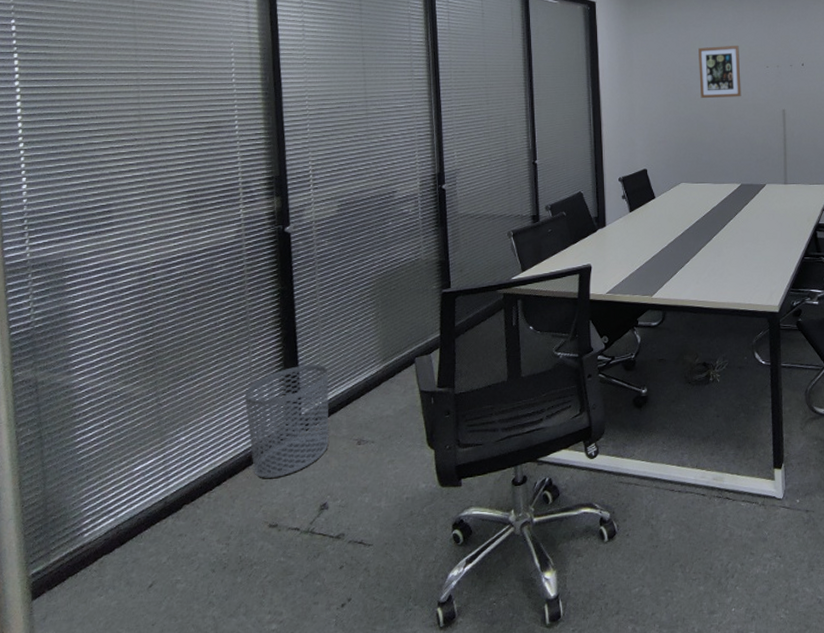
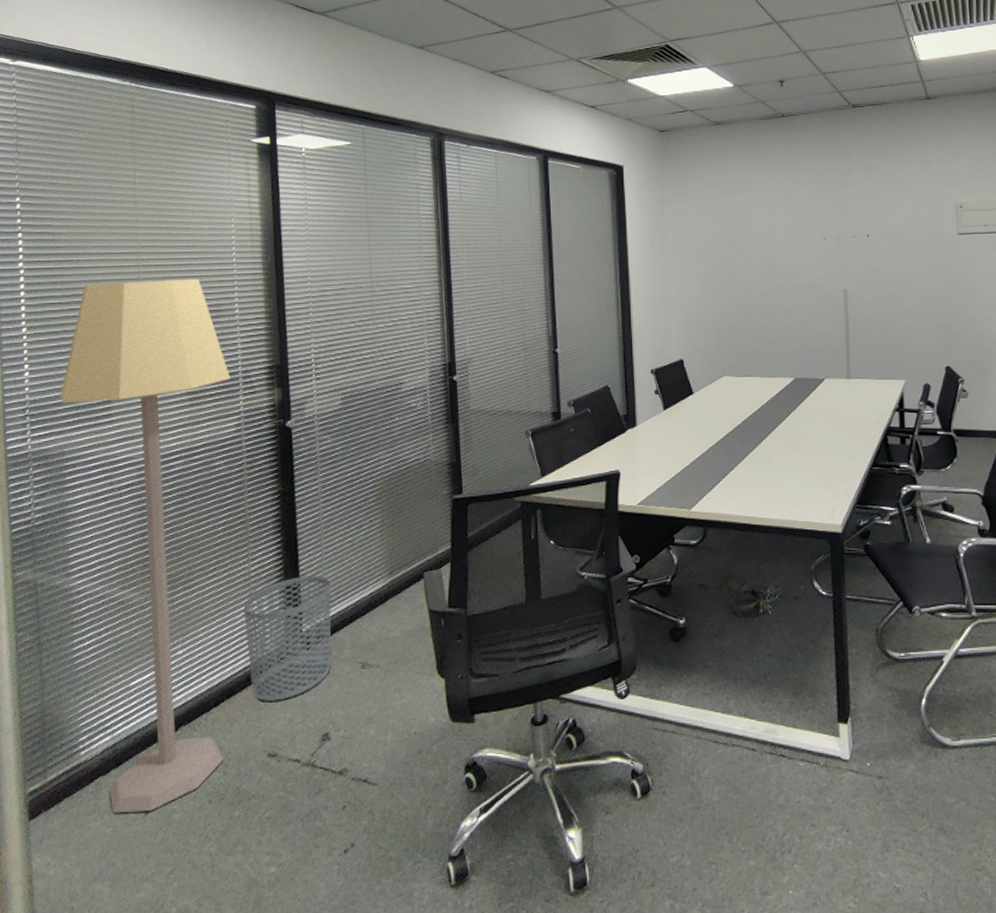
lamp: none [59,97,231,588] -> present [60,278,231,814]
wall art: present [698,46,742,98] -> none [742,214,794,276]

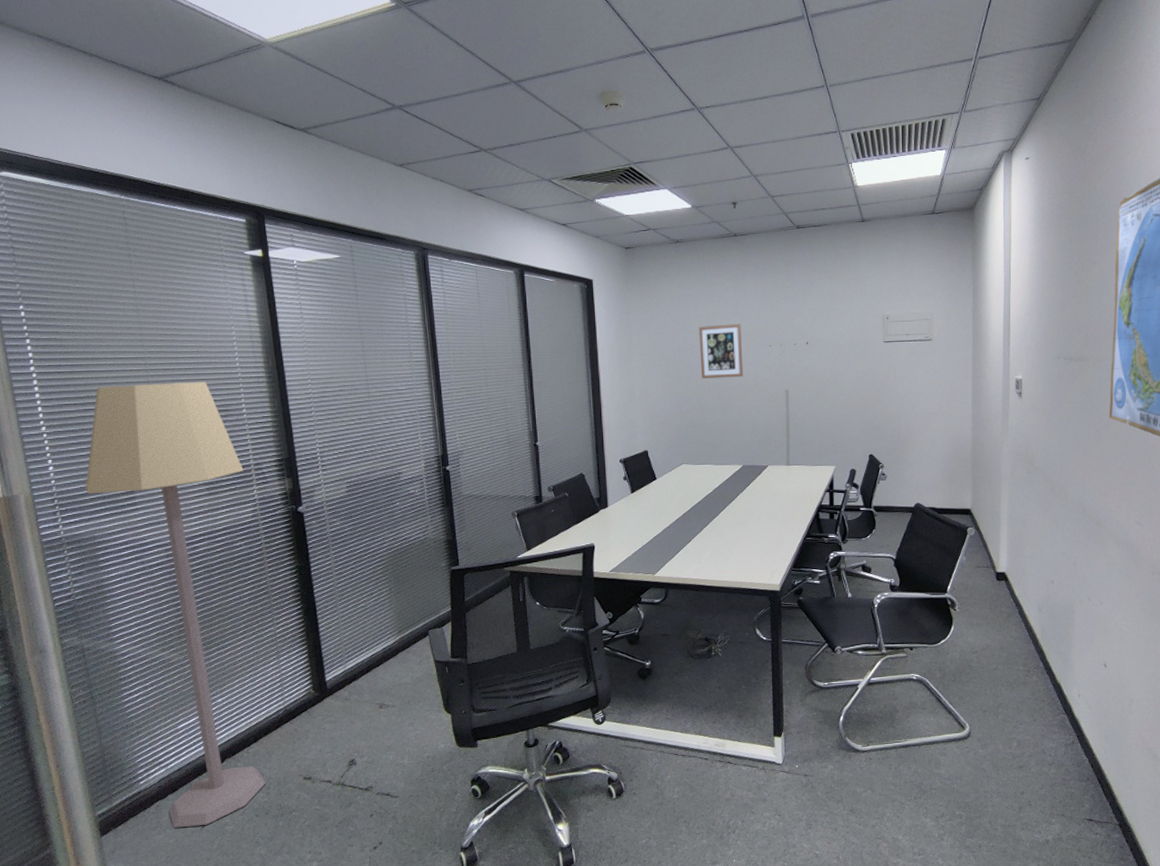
waste bin: present [243,575,332,701] -> none [272,635,353,737]
wall art: none [742,214,794,276] -> present [699,324,744,378]

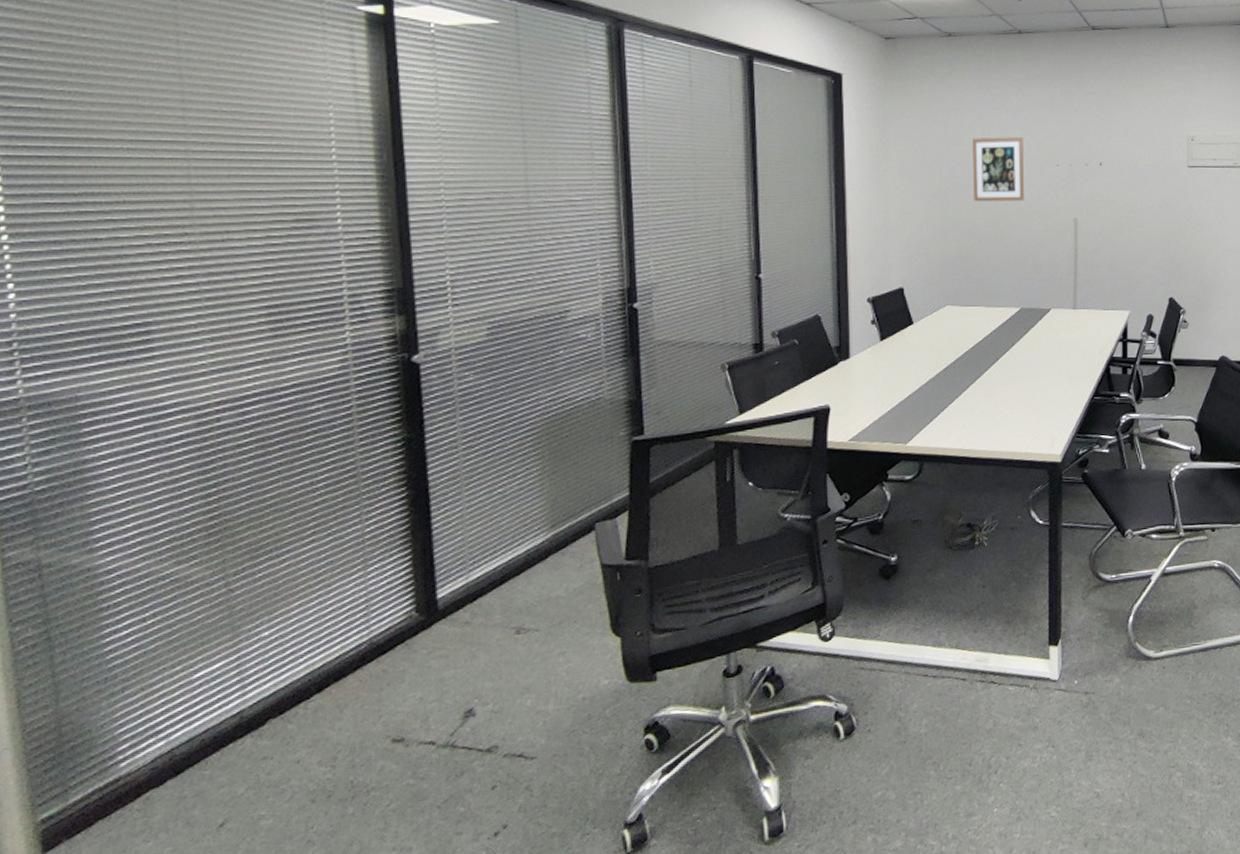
lamp: present [85,381,266,828] -> none [68,178,332,830]

